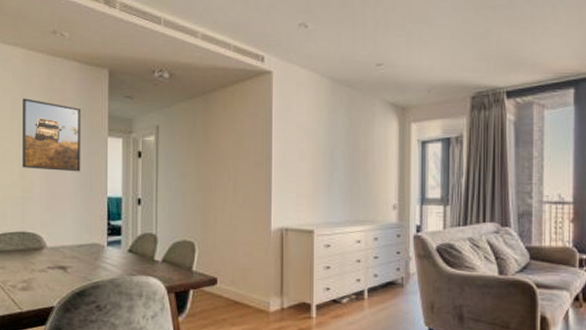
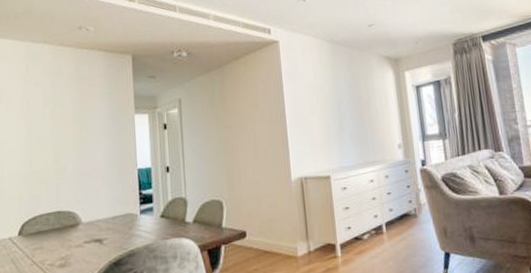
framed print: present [22,98,82,172] -> none [53,88,112,152]

